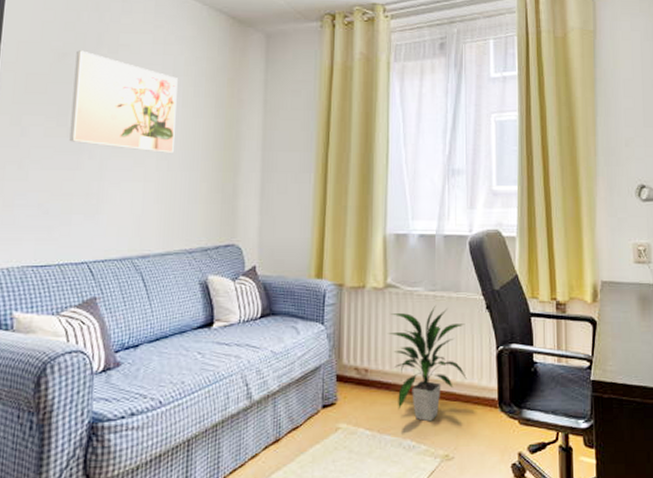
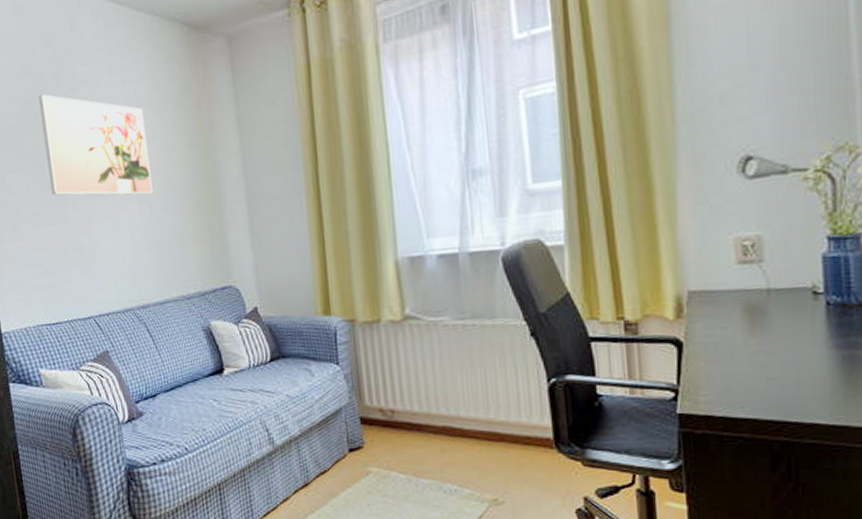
indoor plant: present [388,305,467,422] -> none [413,335,513,465]

